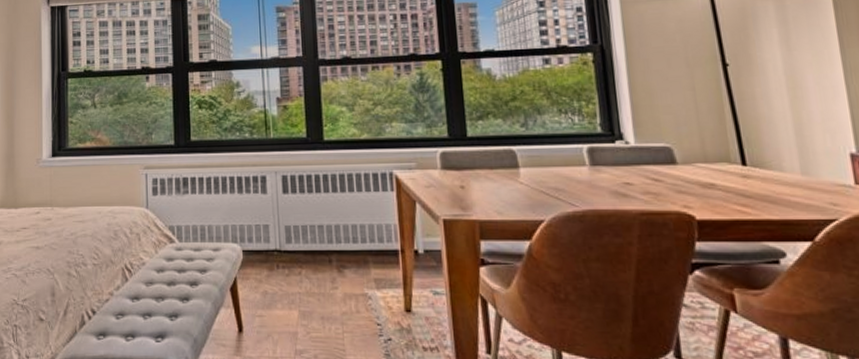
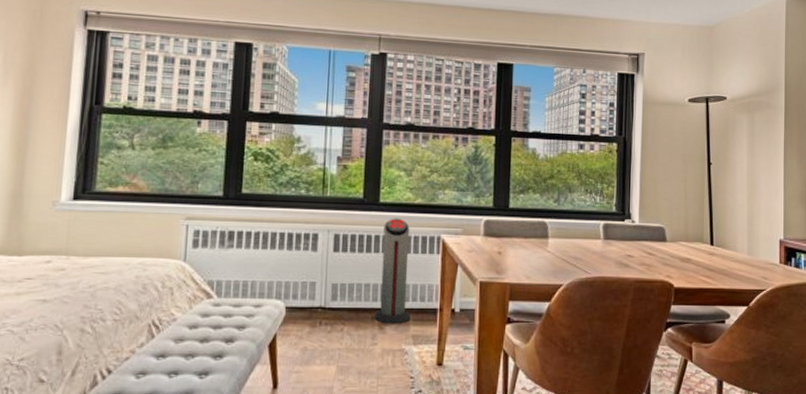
air purifier: none [331,155,370,267] -> present [374,218,411,324]

